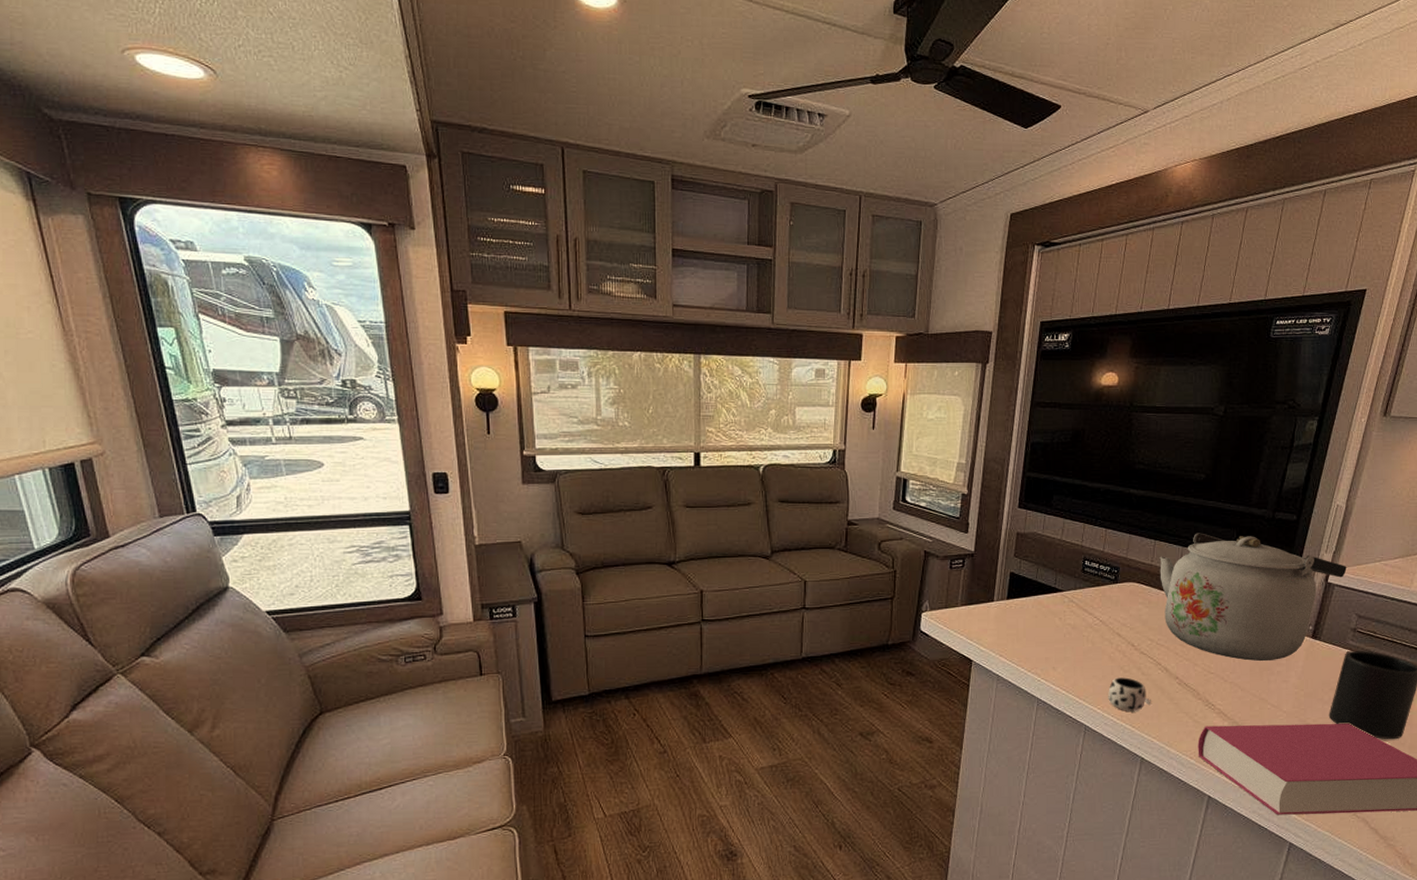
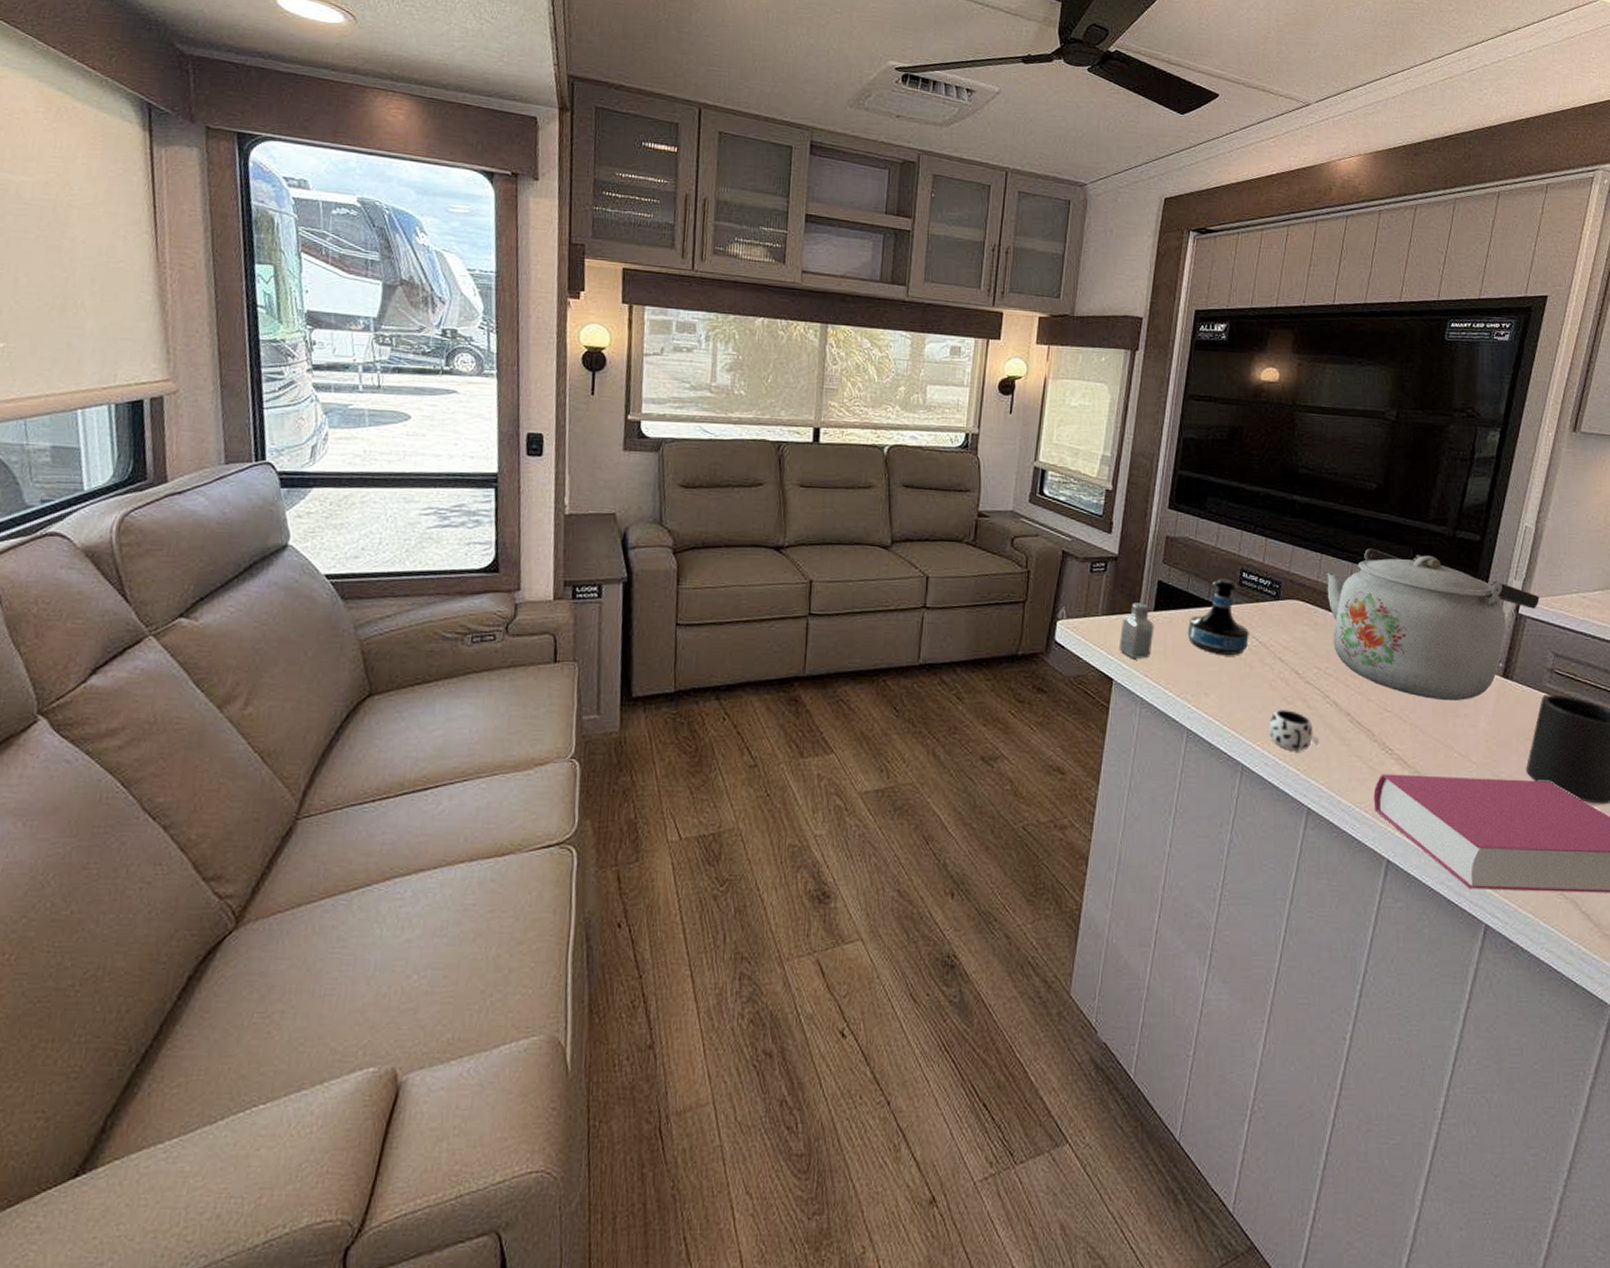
saltshaker: none [976,593,1008,641] -> present [1118,602,1154,659]
tequila bottle: none [1036,567,1091,633] -> present [1187,578,1249,655]

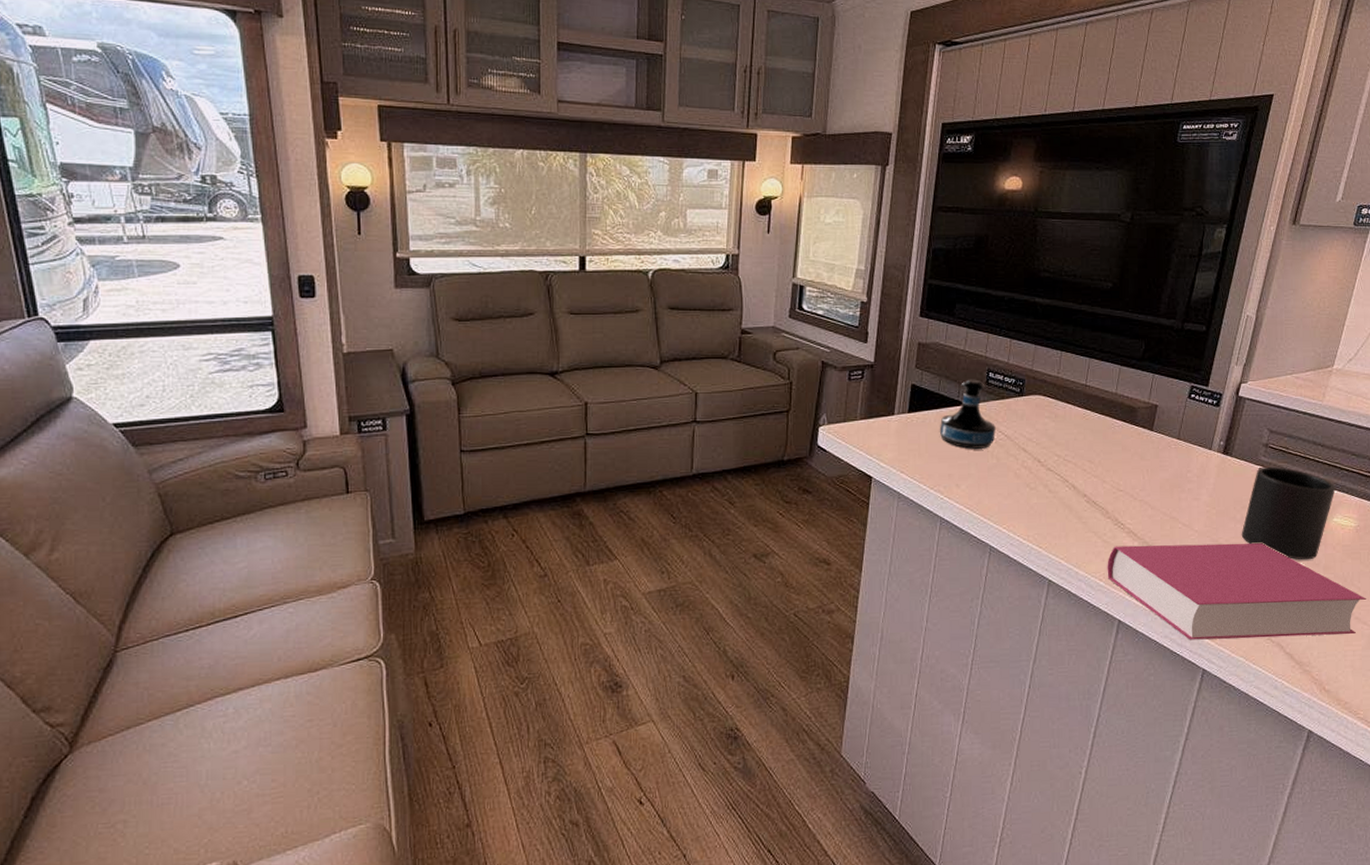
saltshaker: present [1118,602,1154,659] -> none [876,406,909,457]
mug: present [1268,710,1319,751] -> none [1014,495,1059,531]
kettle: present [1327,548,1540,701] -> none [1066,344,1258,479]

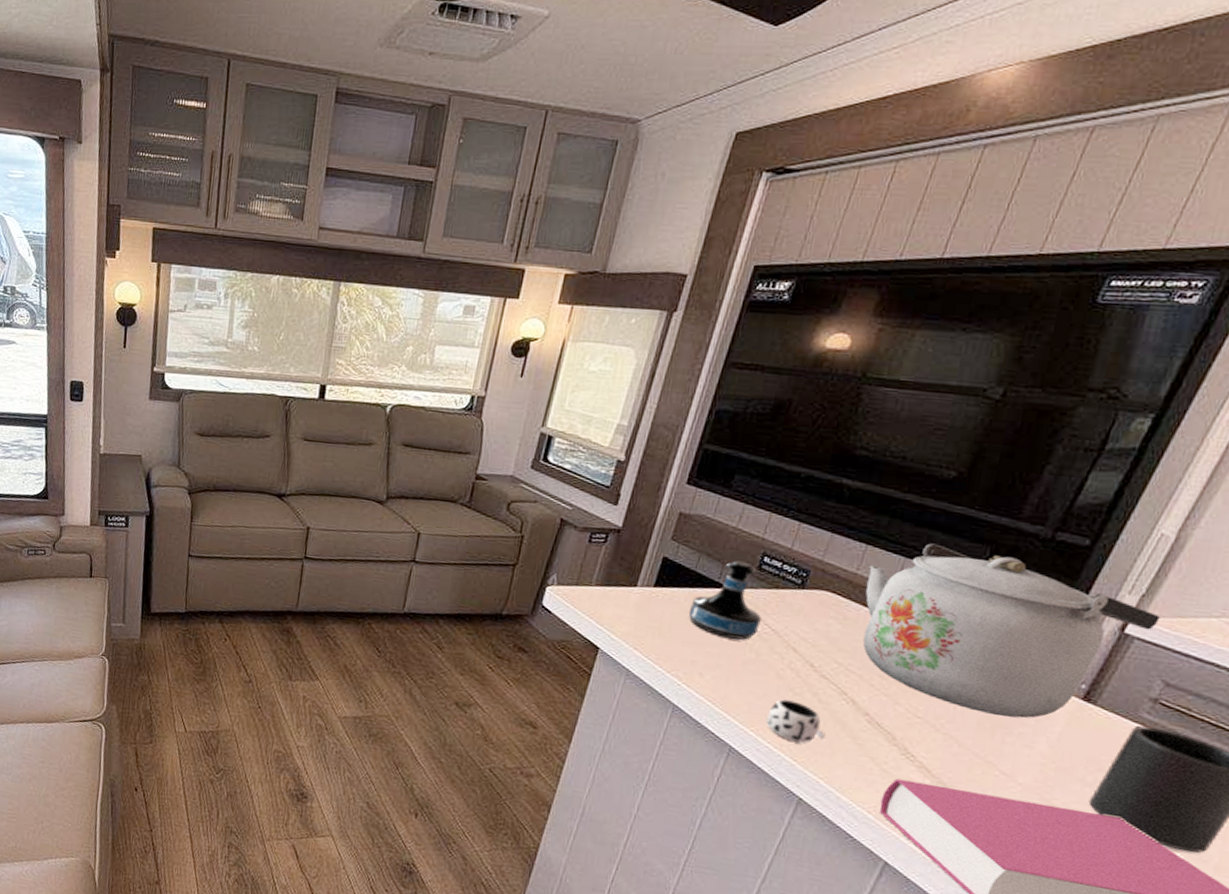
mug: none [1014,495,1059,531] -> present [766,699,825,743]
kettle: none [1066,344,1258,479] -> present [862,543,1160,719]

